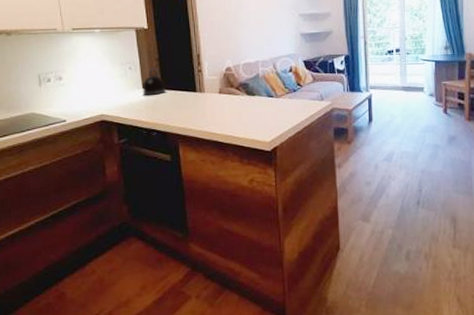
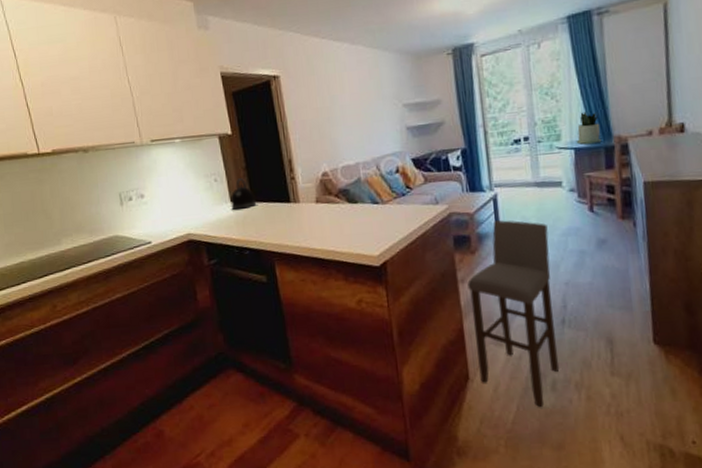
bar stool: none [343,117,413,273] -> present [467,220,560,407]
planter: none [436,31,457,59] -> present [576,111,602,145]

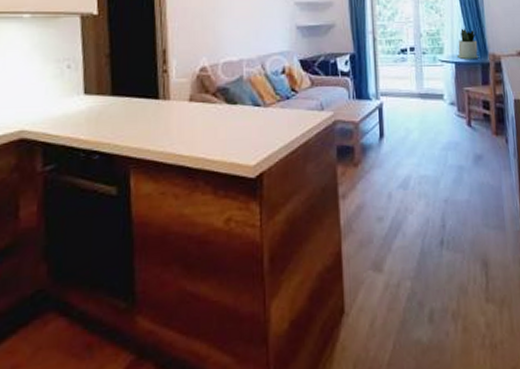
kettle: present [230,178,257,211] -> none [84,66,117,105]
bar stool: present [467,220,560,407] -> none [349,131,438,343]

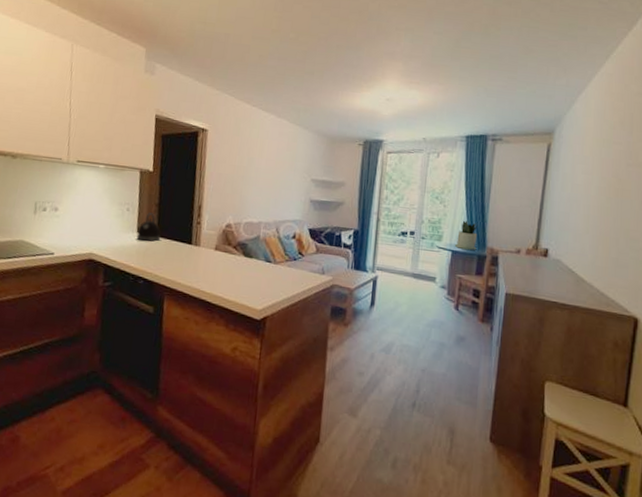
kettle: none [84,66,117,105] -> present [136,212,161,242]

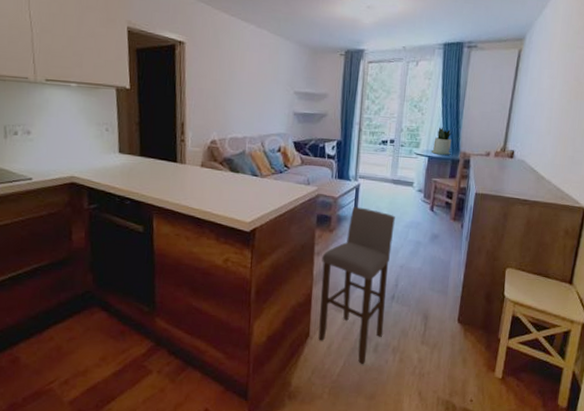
kettle: present [136,212,161,242] -> none [118,132,145,162]
bar stool: none [329,300,416,481] -> present [318,207,395,364]

